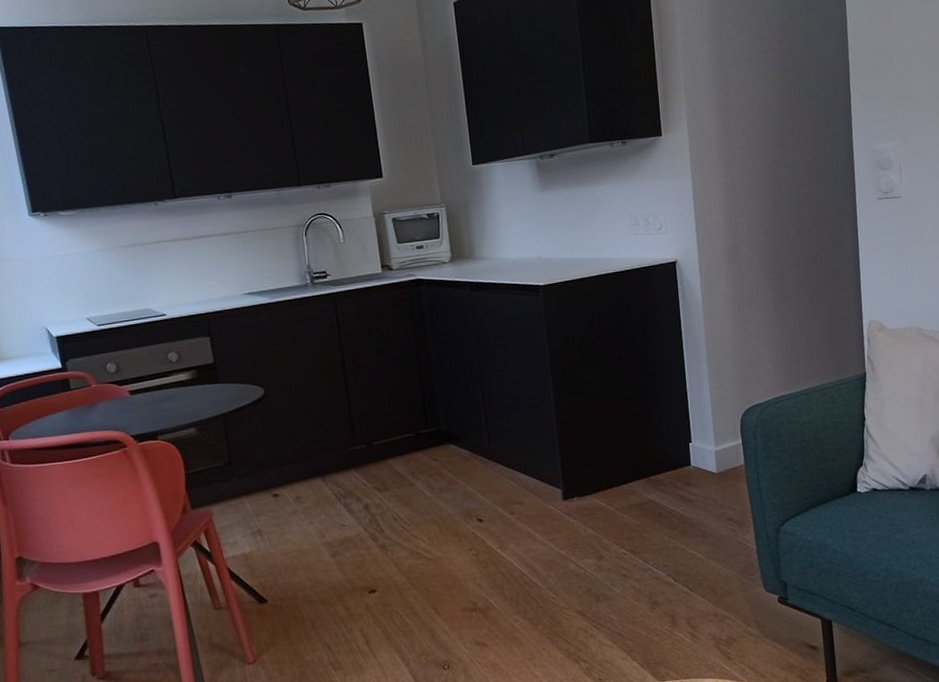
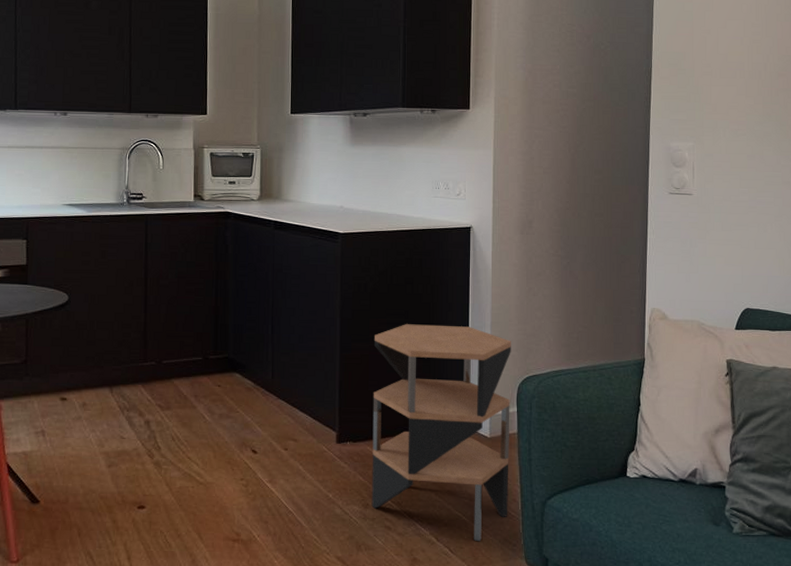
side table: none [589,364,743,577] -> present [371,324,511,542]

